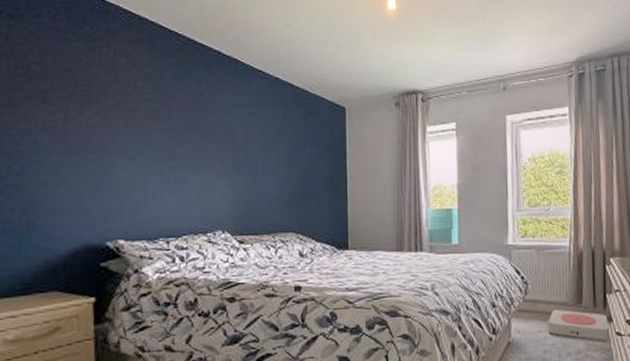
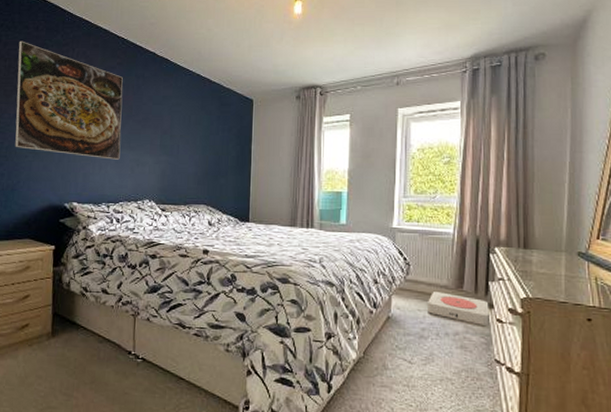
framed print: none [27,33,181,184] -> present [15,41,123,160]

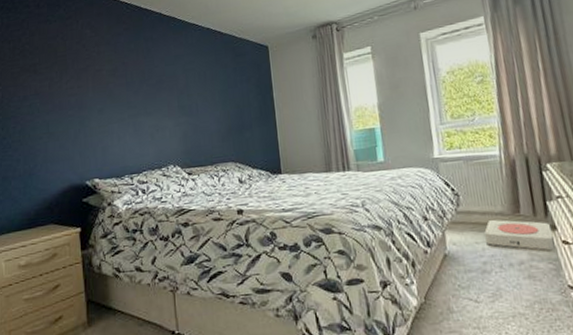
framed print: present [15,41,123,160] -> none [21,20,138,131]

